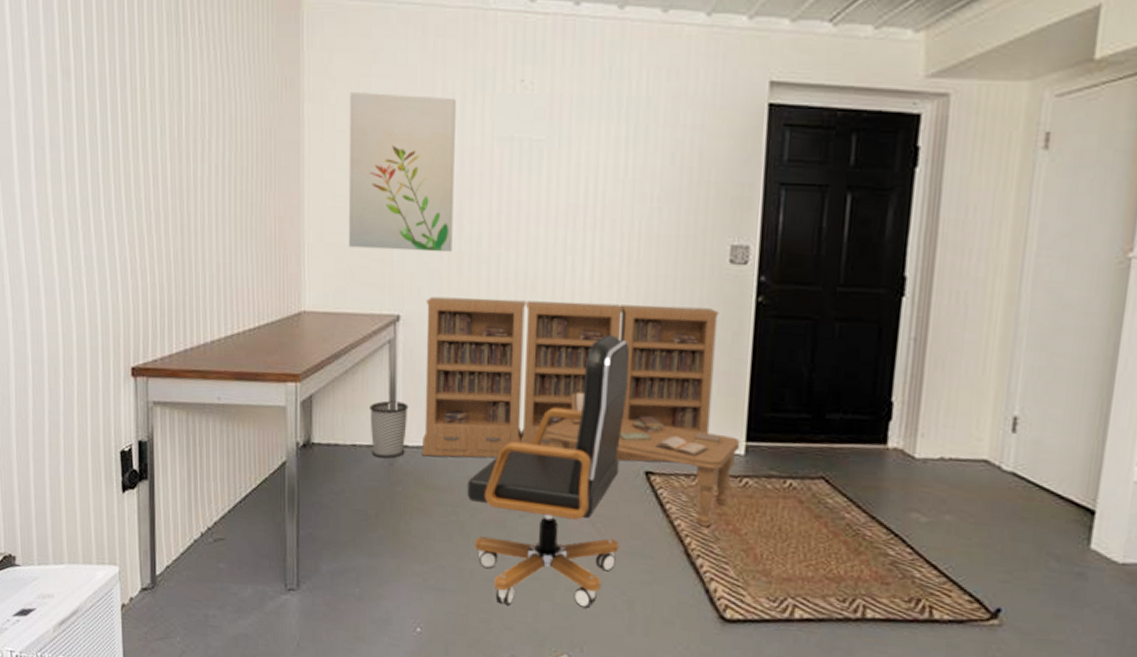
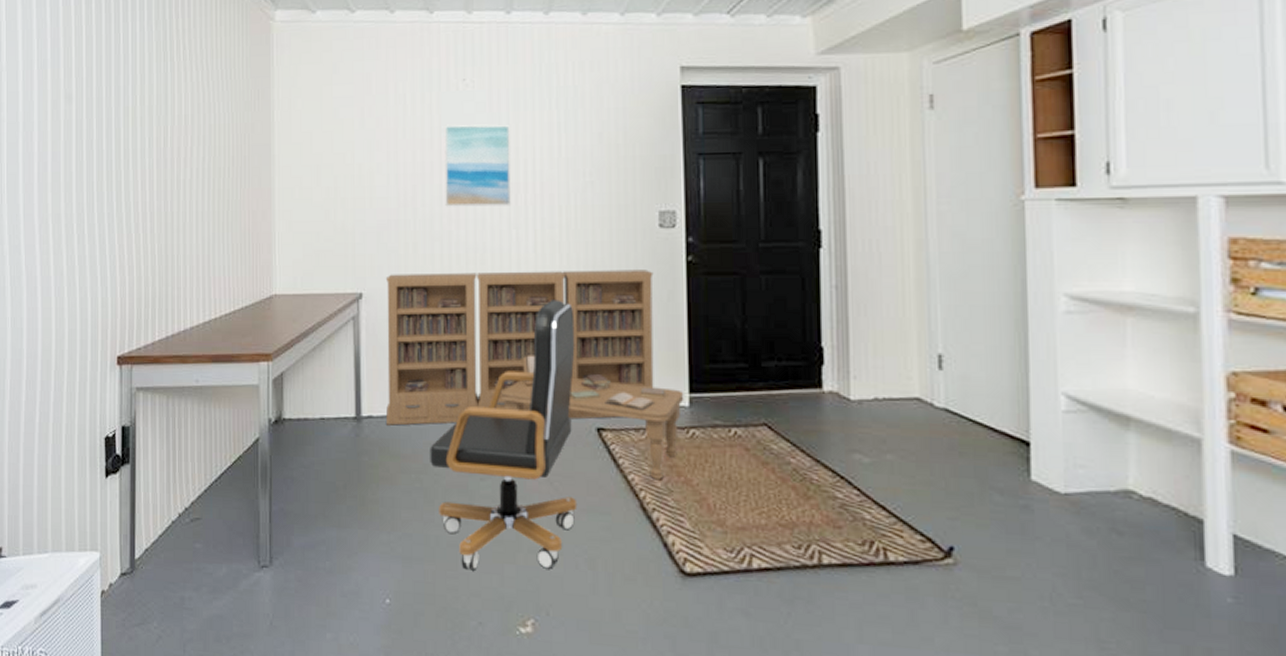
wall art: present [348,92,456,253] -> none [313,98,408,234]
wastebasket: present [370,400,409,459] -> none [336,374,373,430]
wall art: none [495,132,572,229] -> present [444,124,511,207]

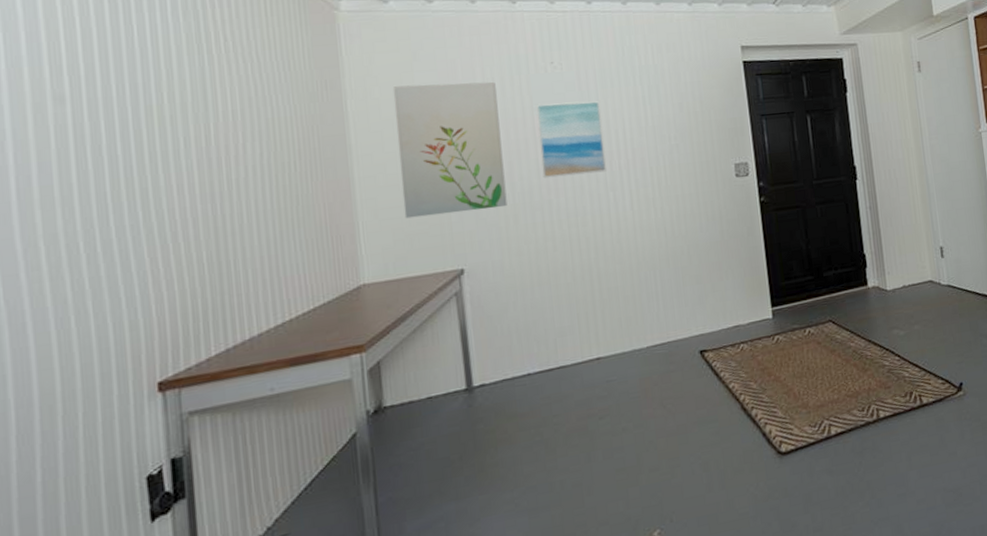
wall art: none [313,98,408,234] -> present [392,82,507,219]
bookcase: present [385,270,684,481] -> none [487,212,768,390]
office chair: present [430,300,578,571] -> none [547,248,689,504]

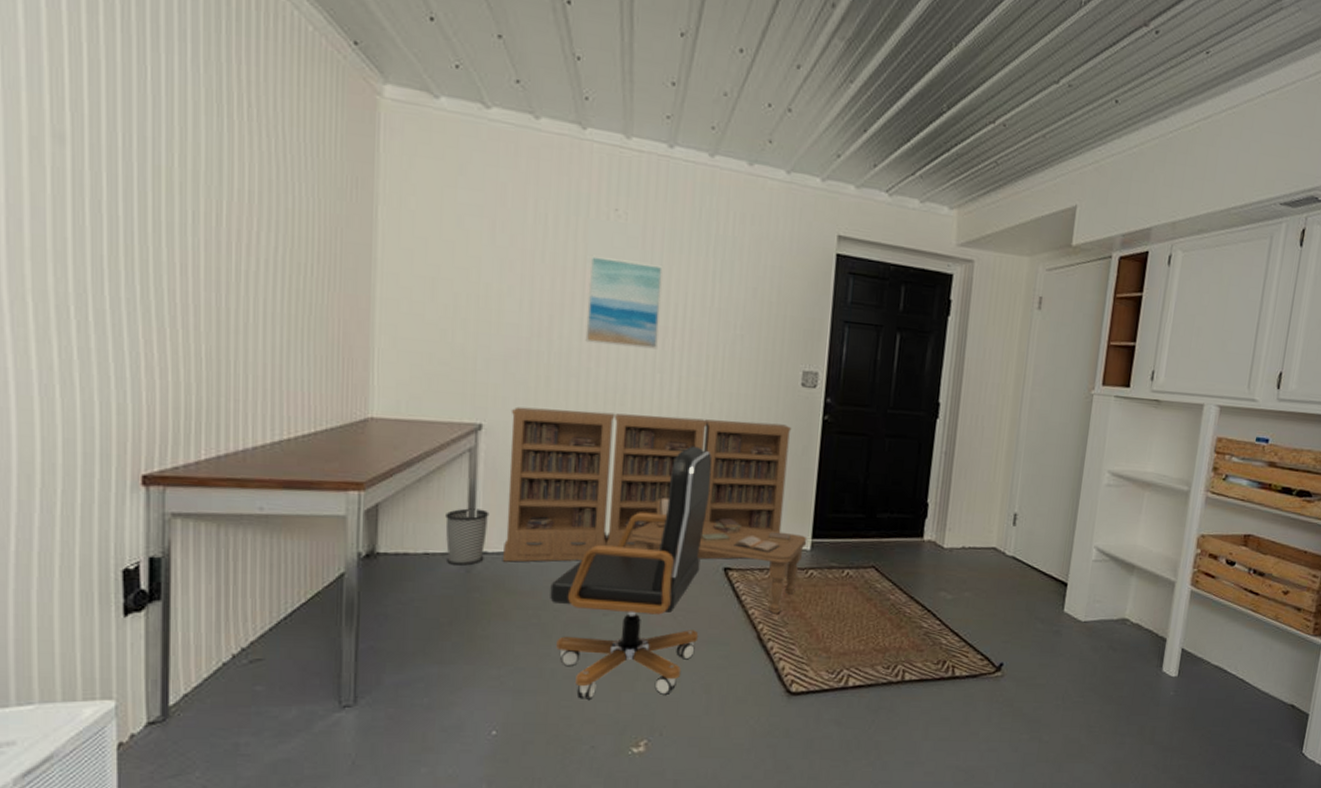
wall art: present [392,82,507,219] -> none [425,200,548,366]
wastebasket: none [442,345,483,403] -> present [445,508,490,566]
bookcase: none [487,212,768,390] -> present [503,406,808,614]
office chair: none [547,248,689,504] -> present [550,446,712,699]

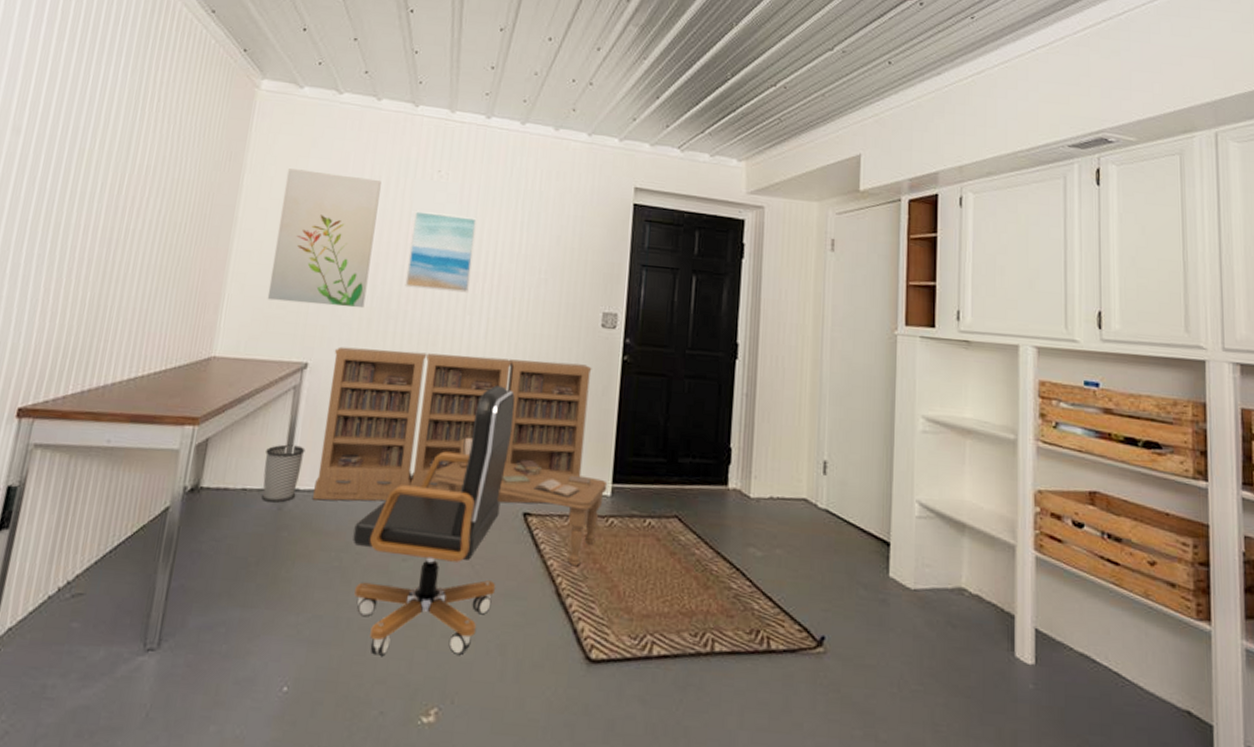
wall art: none [425,200,548,366] -> present [267,168,381,309]

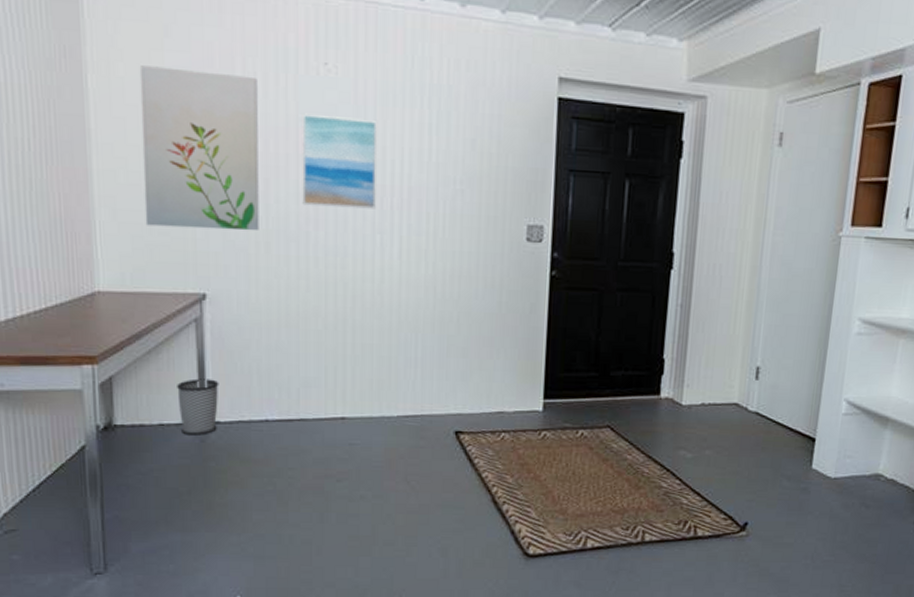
bookcase: present [313,346,608,567] -> none [233,274,539,477]
office chair: present [353,385,515,656] -> none [284,308,438,564]

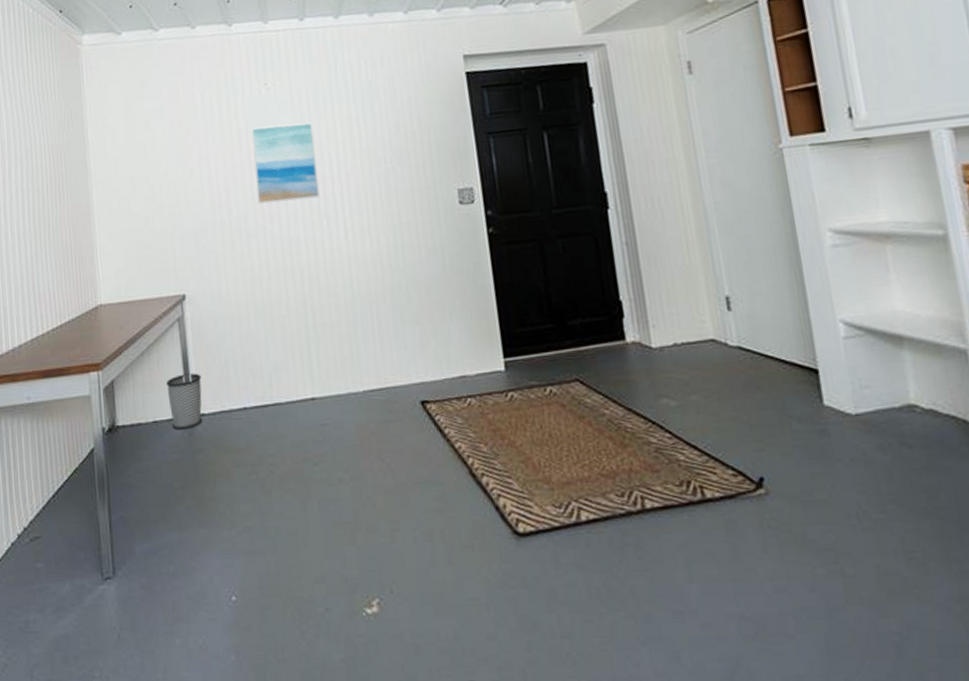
wall art: present [139,65,259,231] -> none [124,106,225,243]

